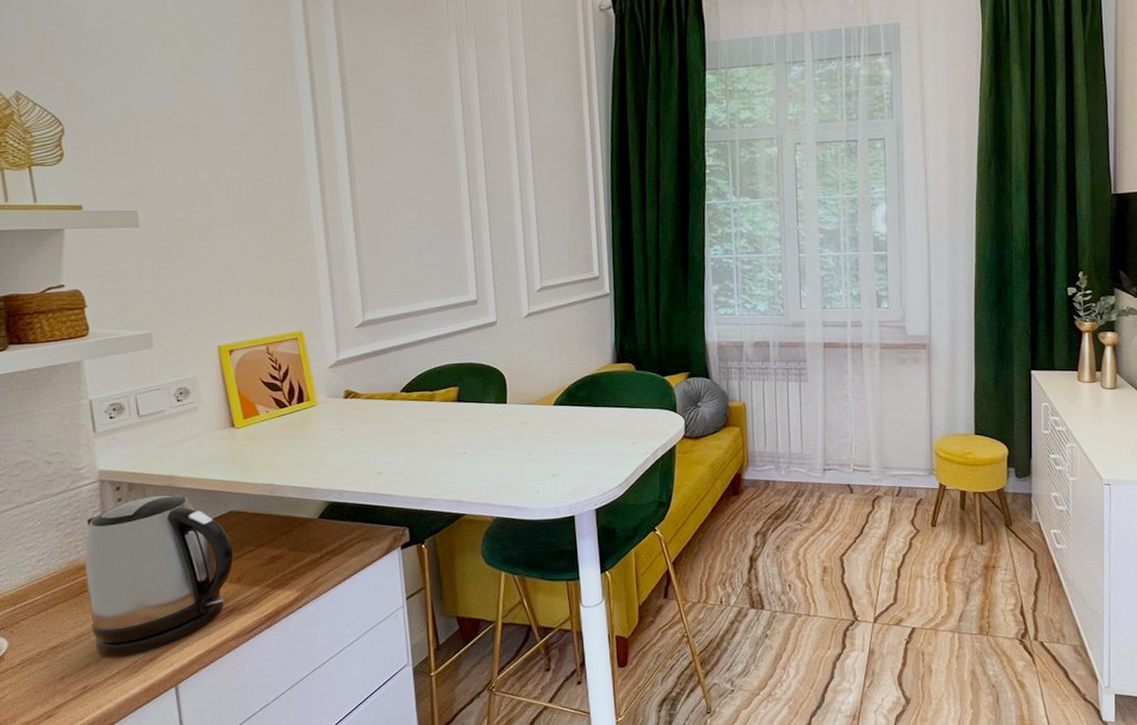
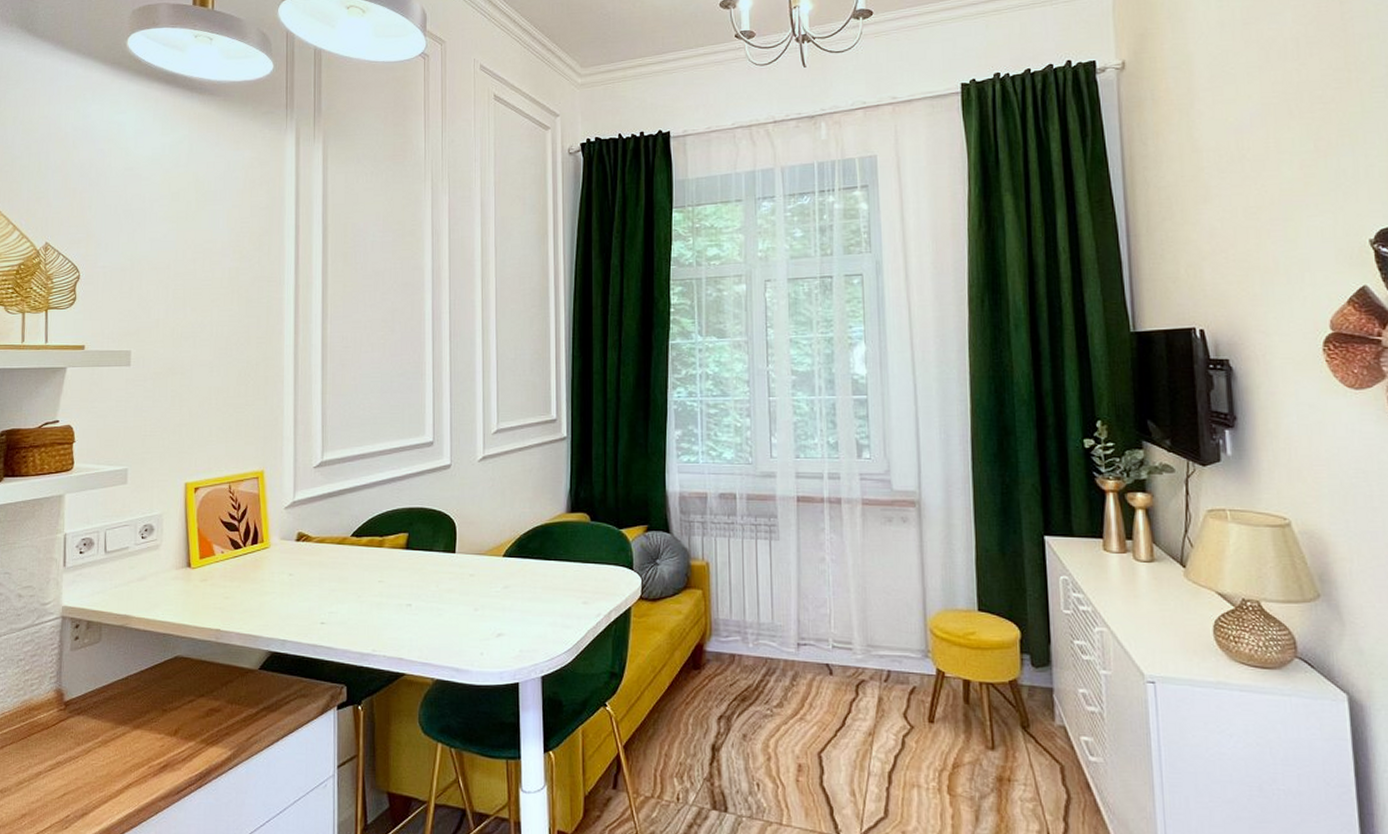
kettle: present [85,494,233,656] -> none [33,635,173,808]

